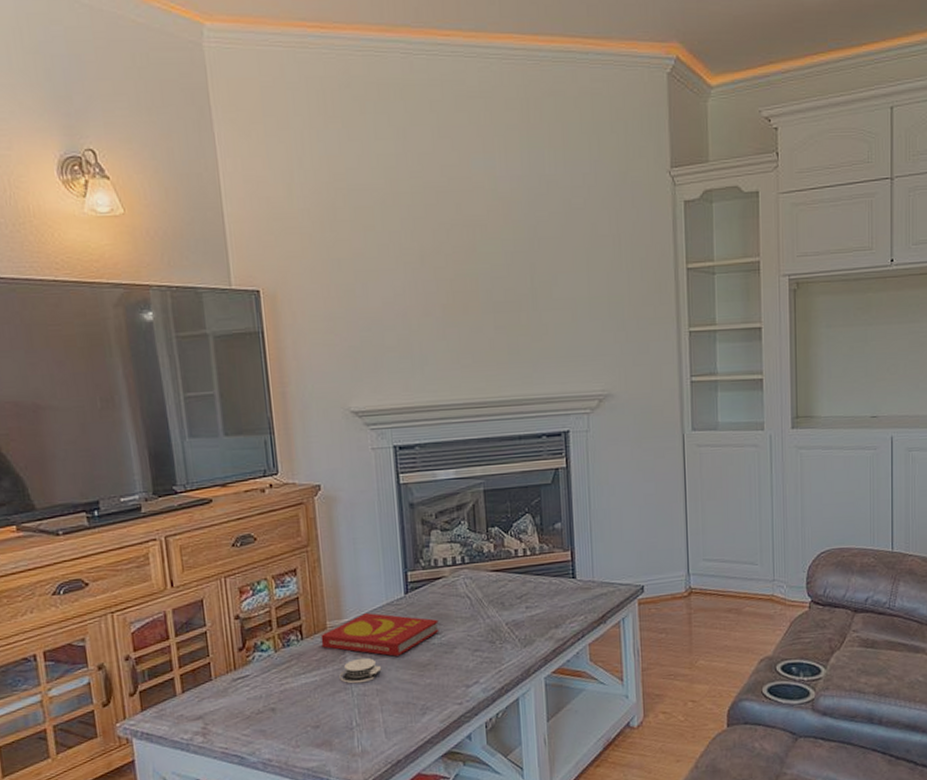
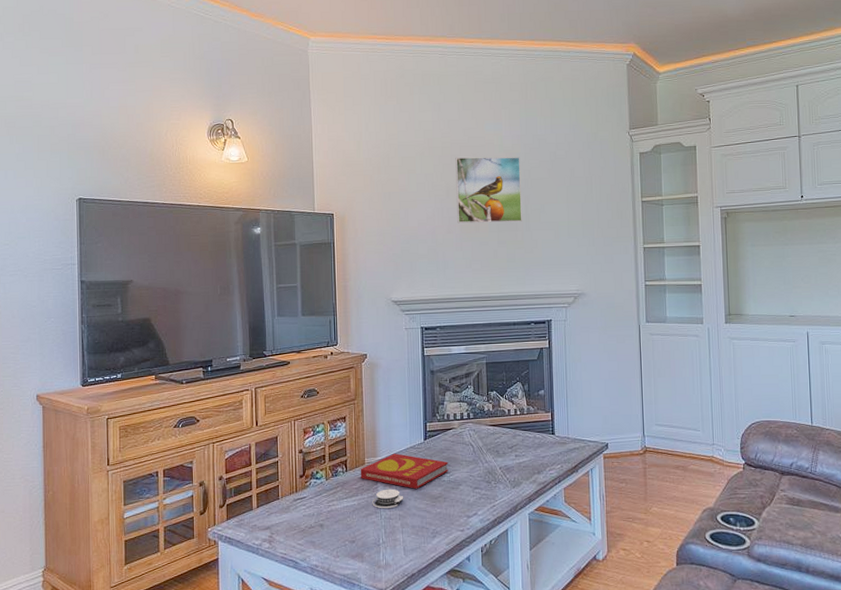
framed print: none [431,206,527,302] -> present [455,156,522,224]

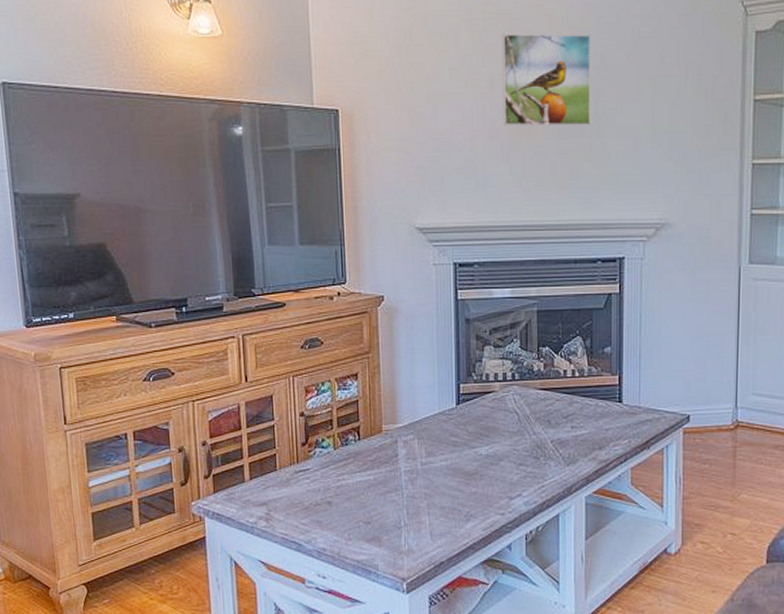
book: present [360,454,449,489] -> none [376,420,487,463]
architectural model: present [372,488,404,509] -> none [391,462,431,486]

